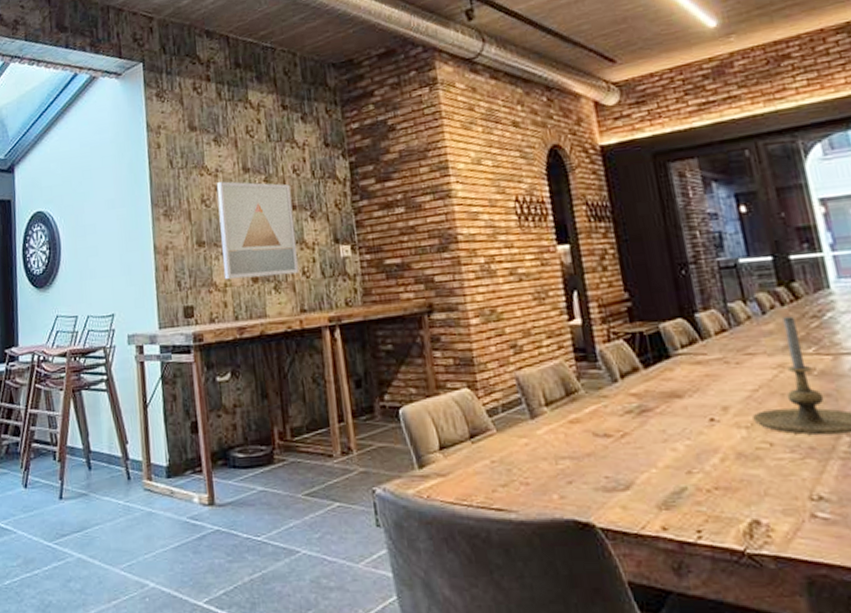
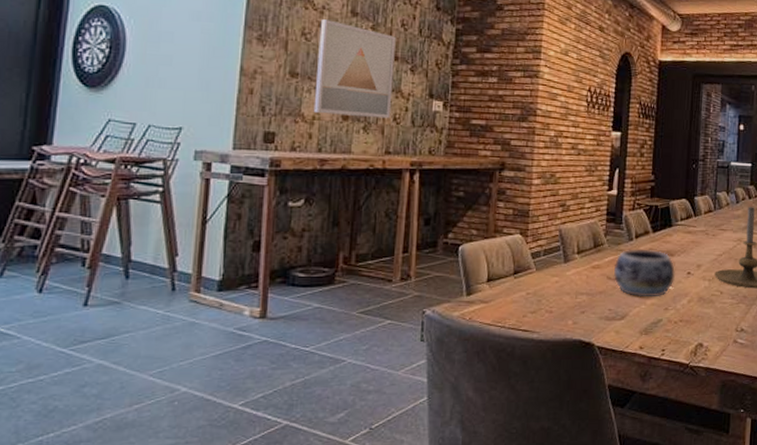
decorative bowl: none [598,391,693,459] -> present [613,249,676,298]

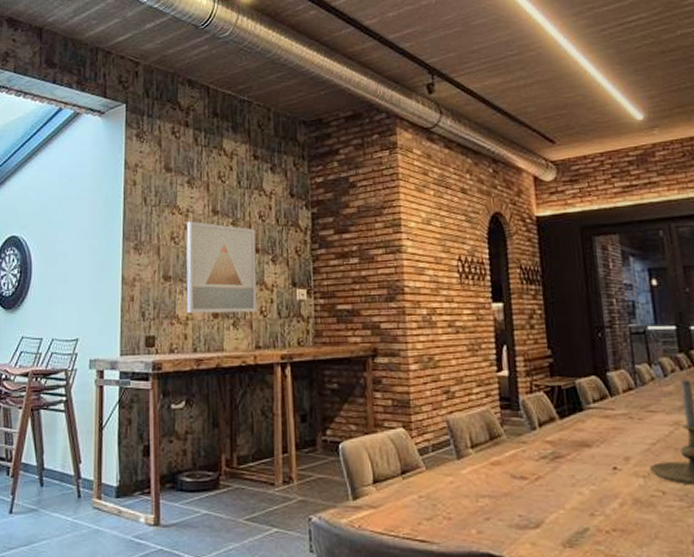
decorative bowl: present [613,249,676,298] -> none [517,439,598,500]

